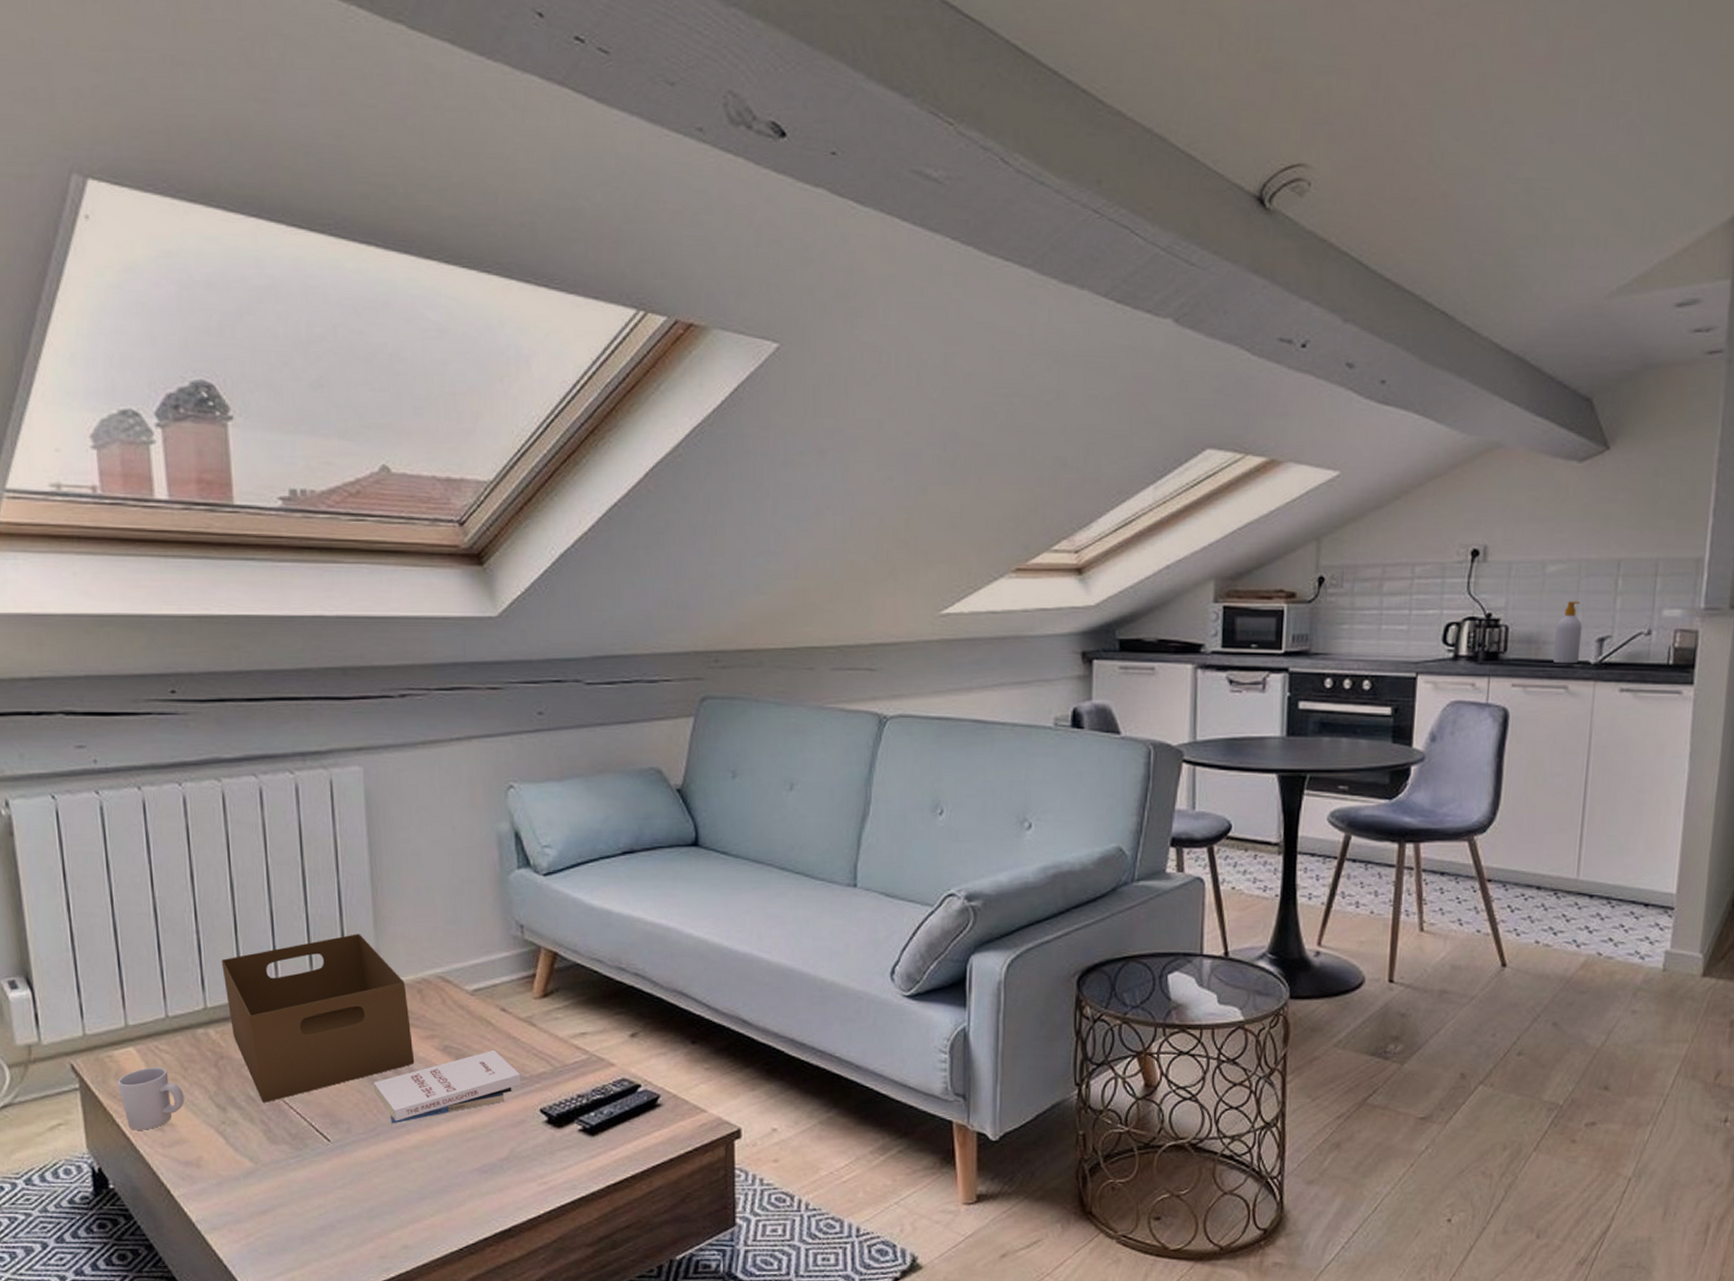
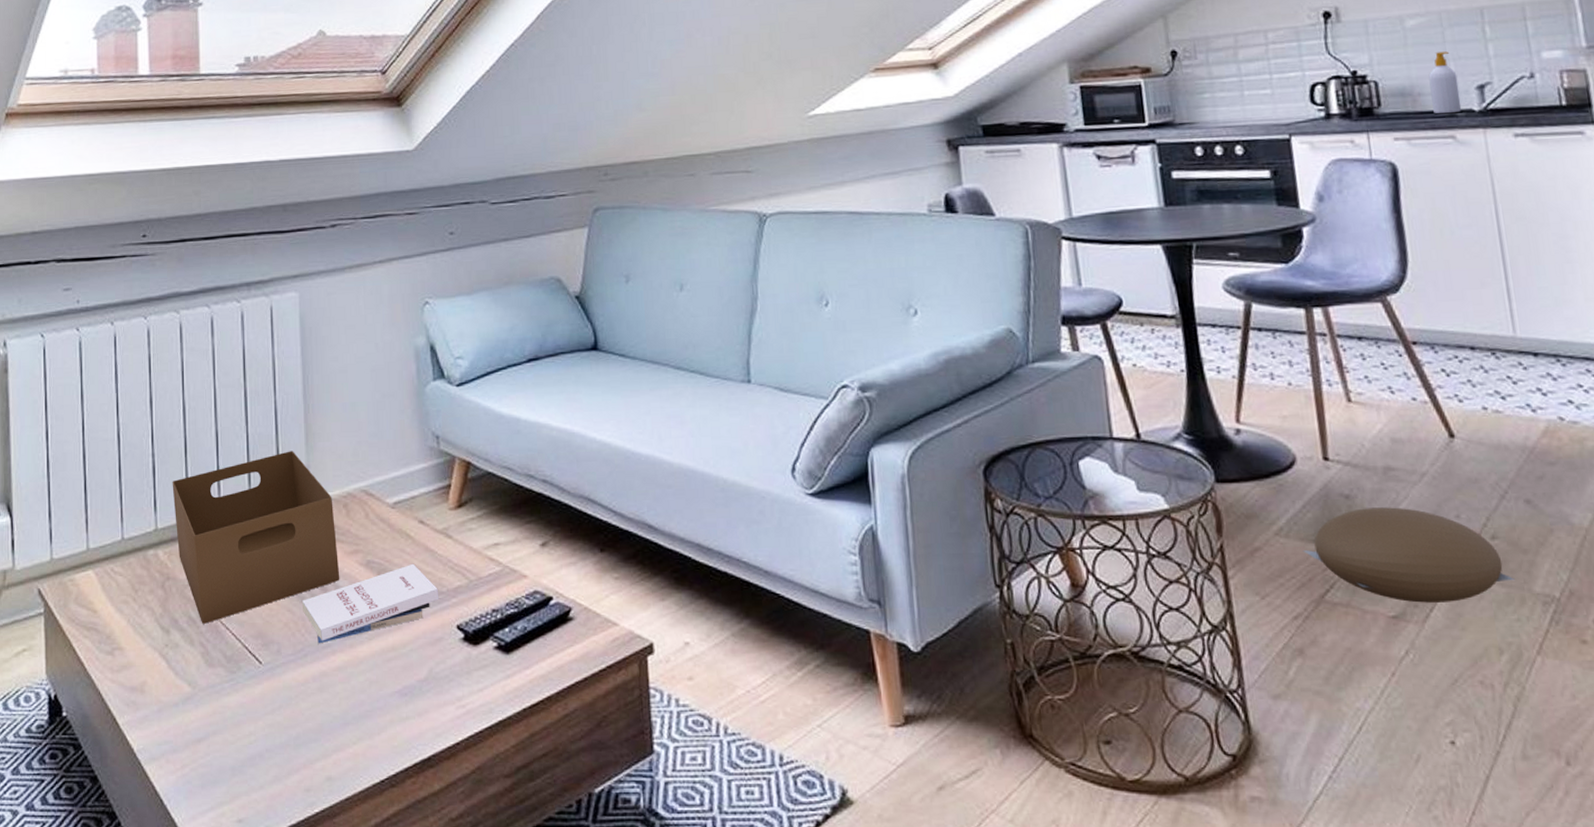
mug: present [117,1067,185,1130] -> none [76,590,133,655]
pouf: none [1355,1025,1529,1107] -> present [1303,507,1515,603]

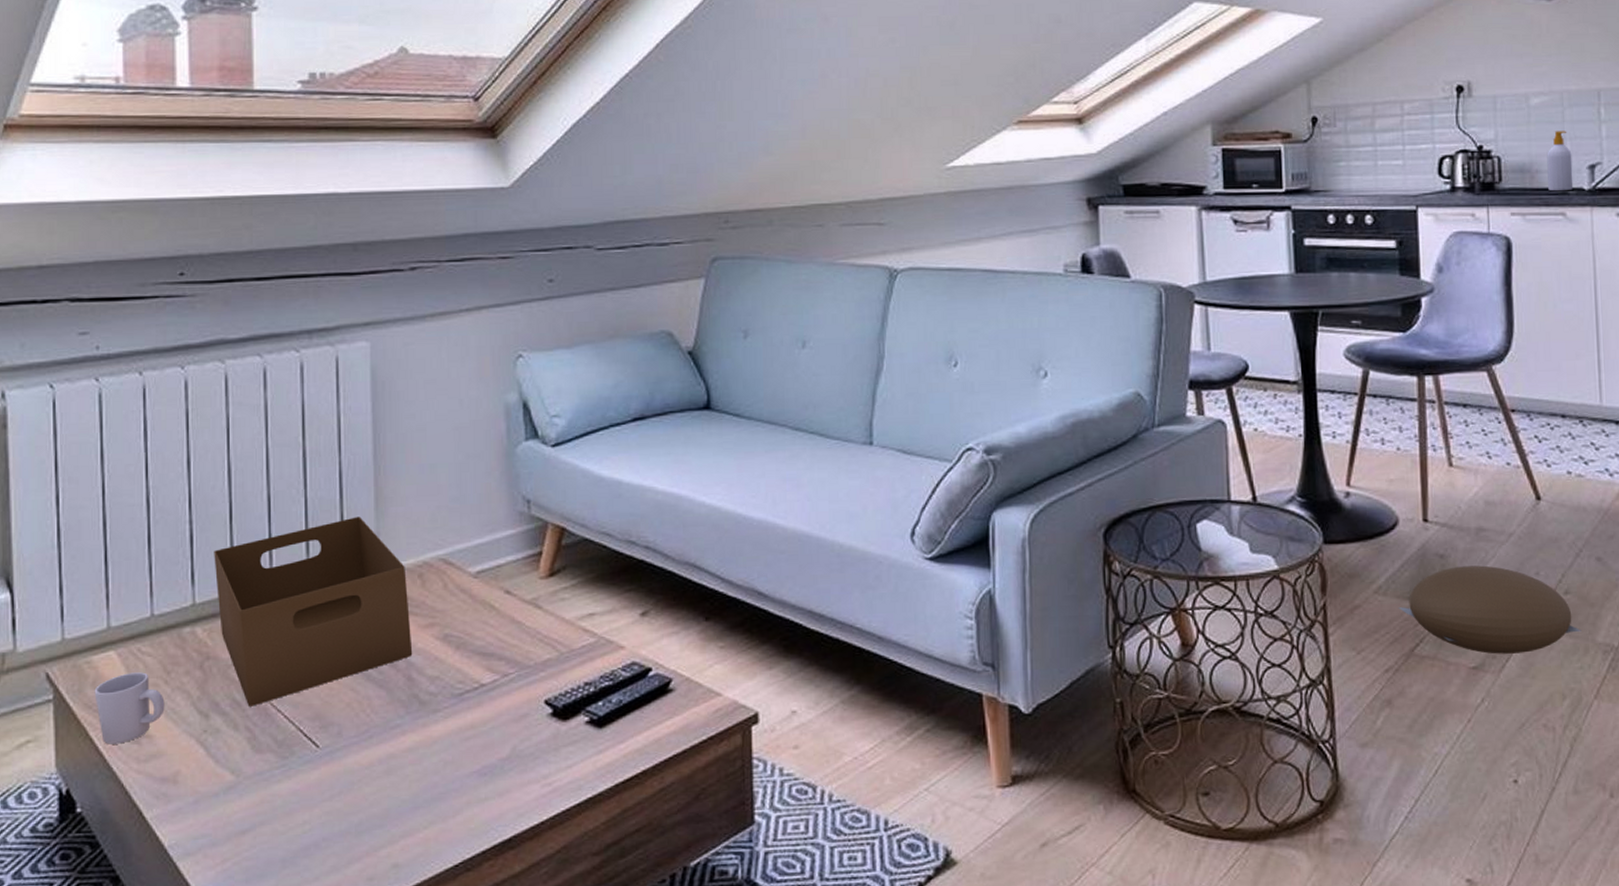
mug: none [76,590,133,655] -> present [94,672,165,745]
books: present [301,563,439,644] -> none [367,636,526,724]

